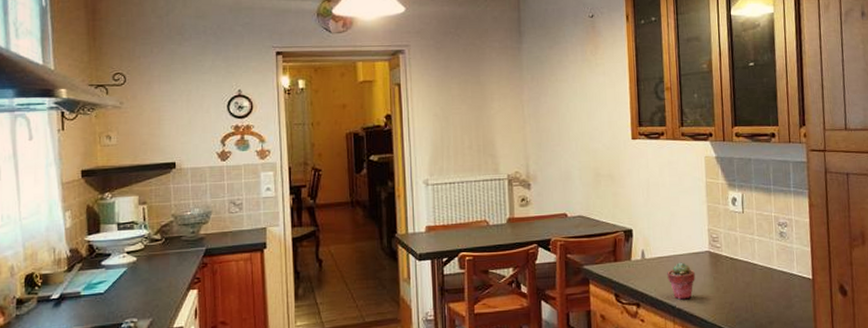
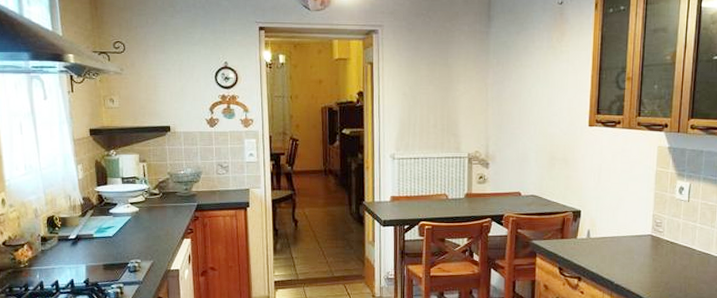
potted succulent: present [667,262,695,300] -> none [609,243,636,277]

